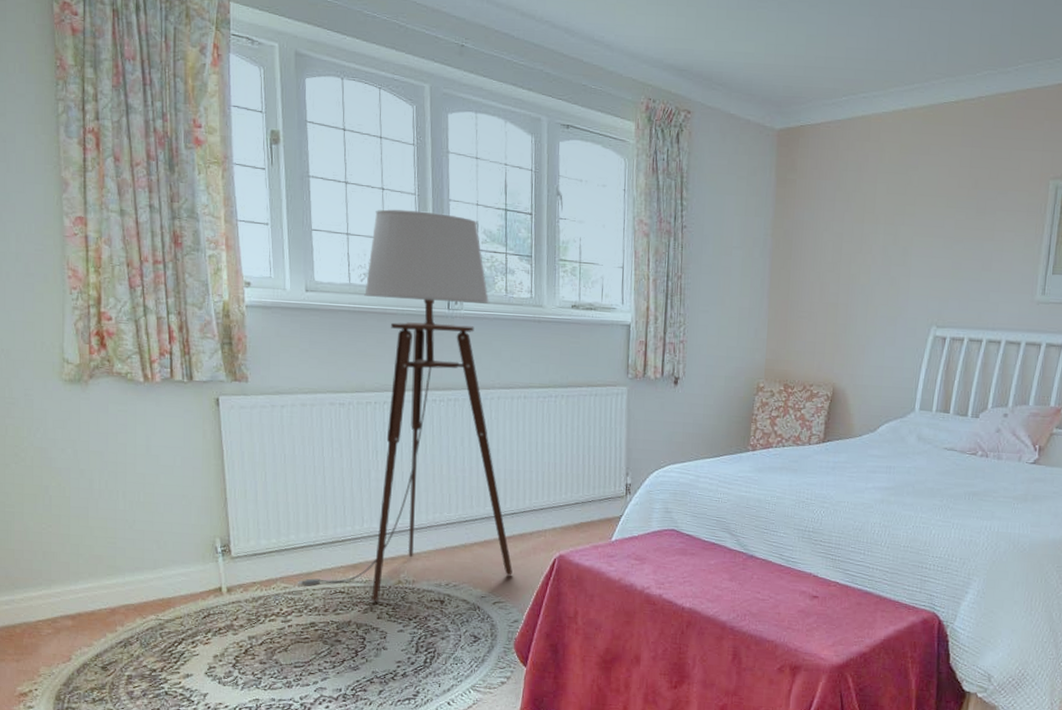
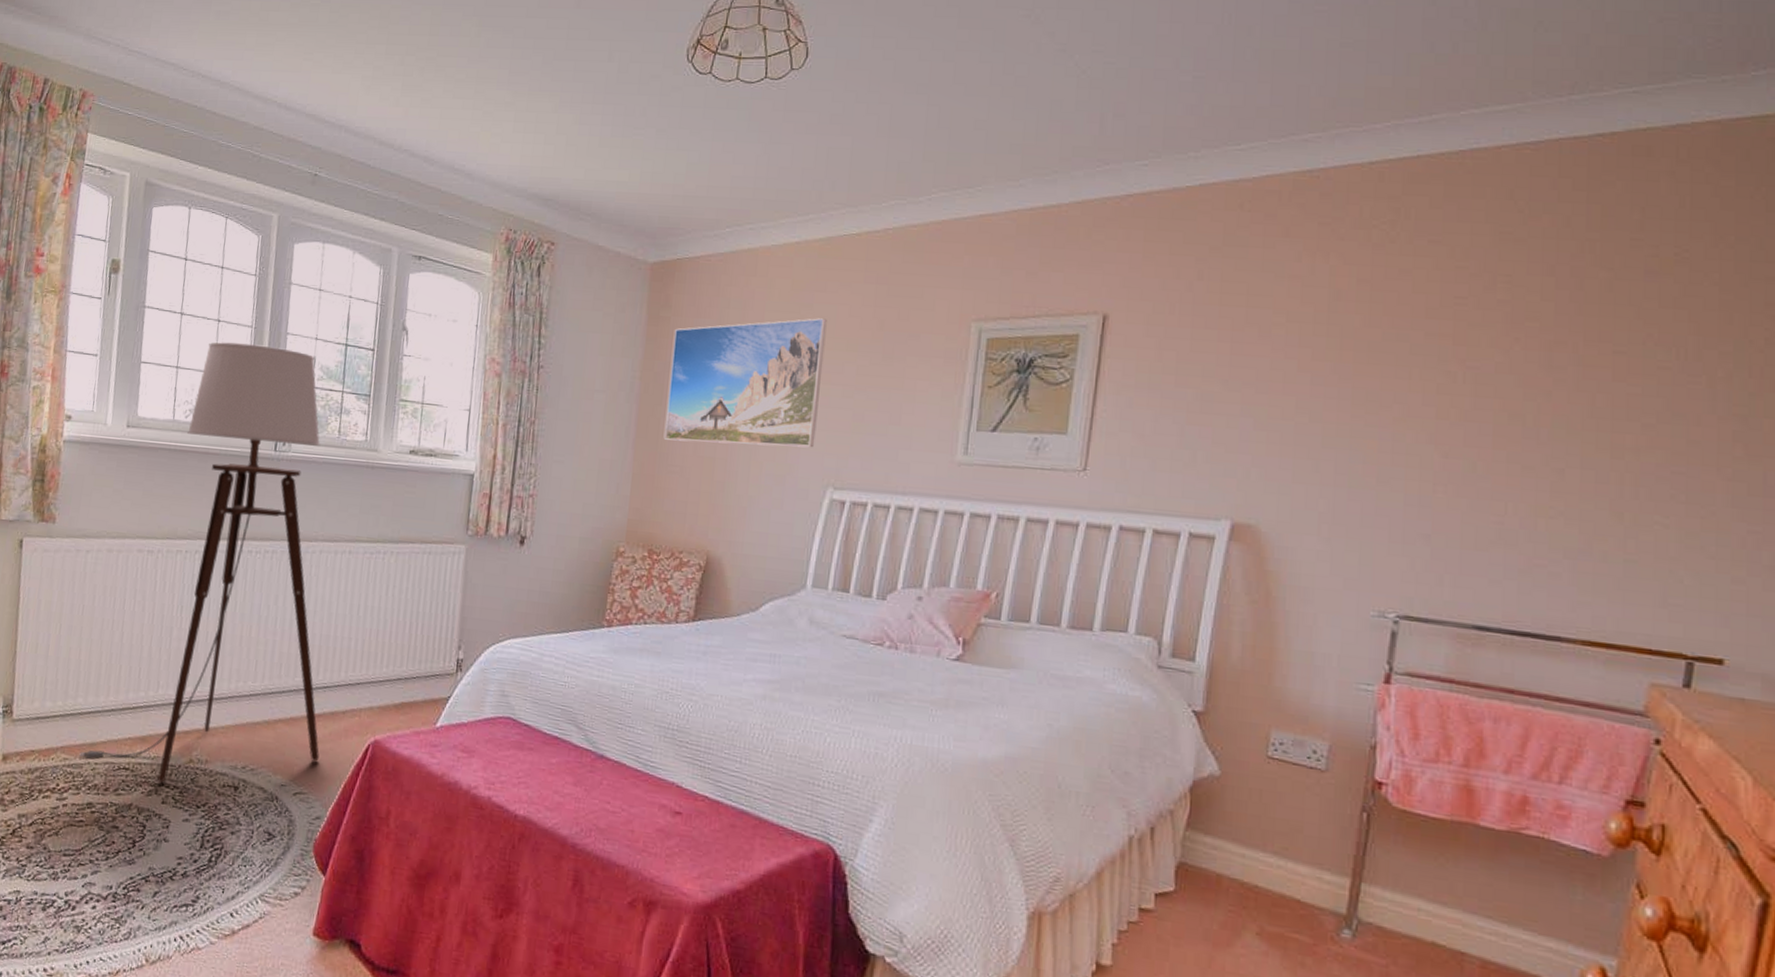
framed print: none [793,178,930,293] -> present [663,318,827,448]

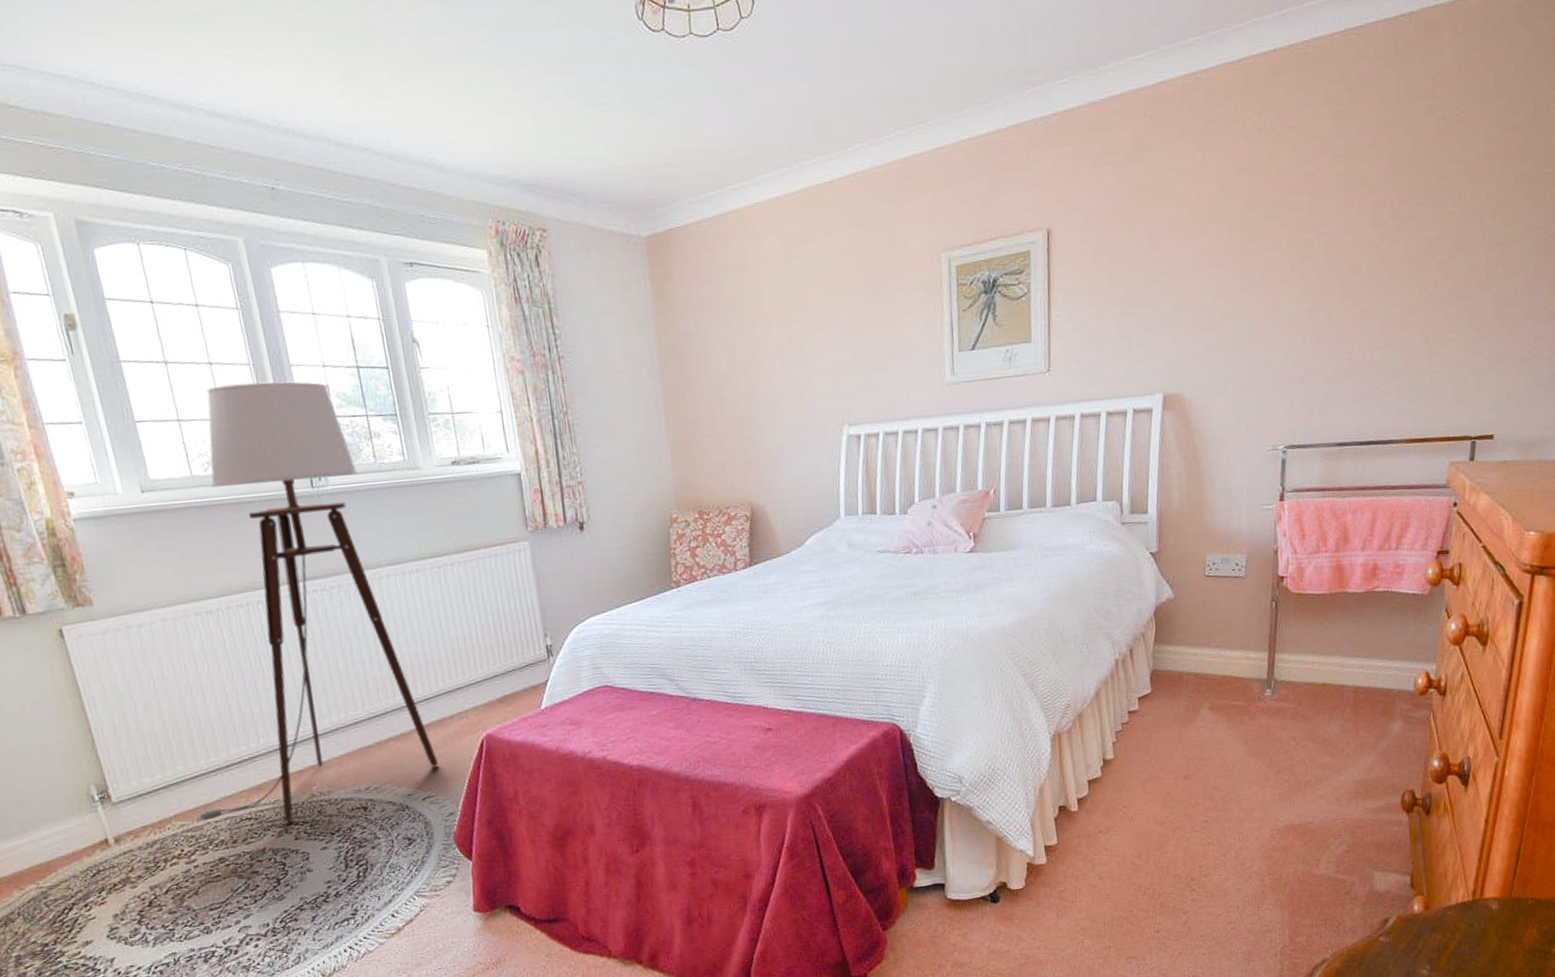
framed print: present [663,318,827,448] -> none [680,268,826,408]

